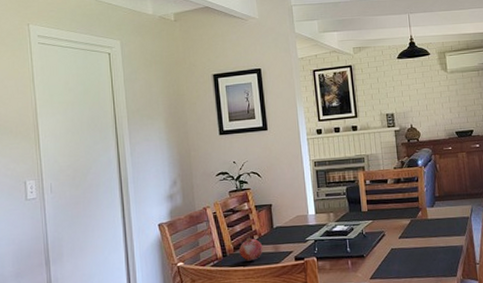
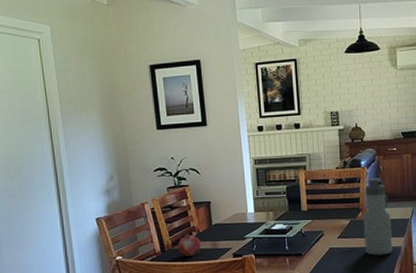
water bottle: none [423,176,455,256] -> present [363,177,393,256]

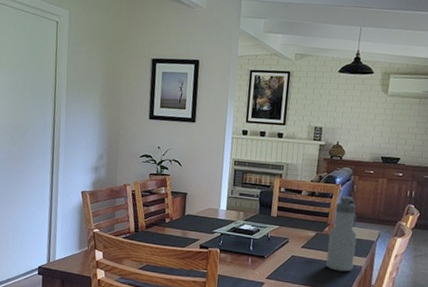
fruit: present [178,232,202,257] -> none [150,217,173,241]

